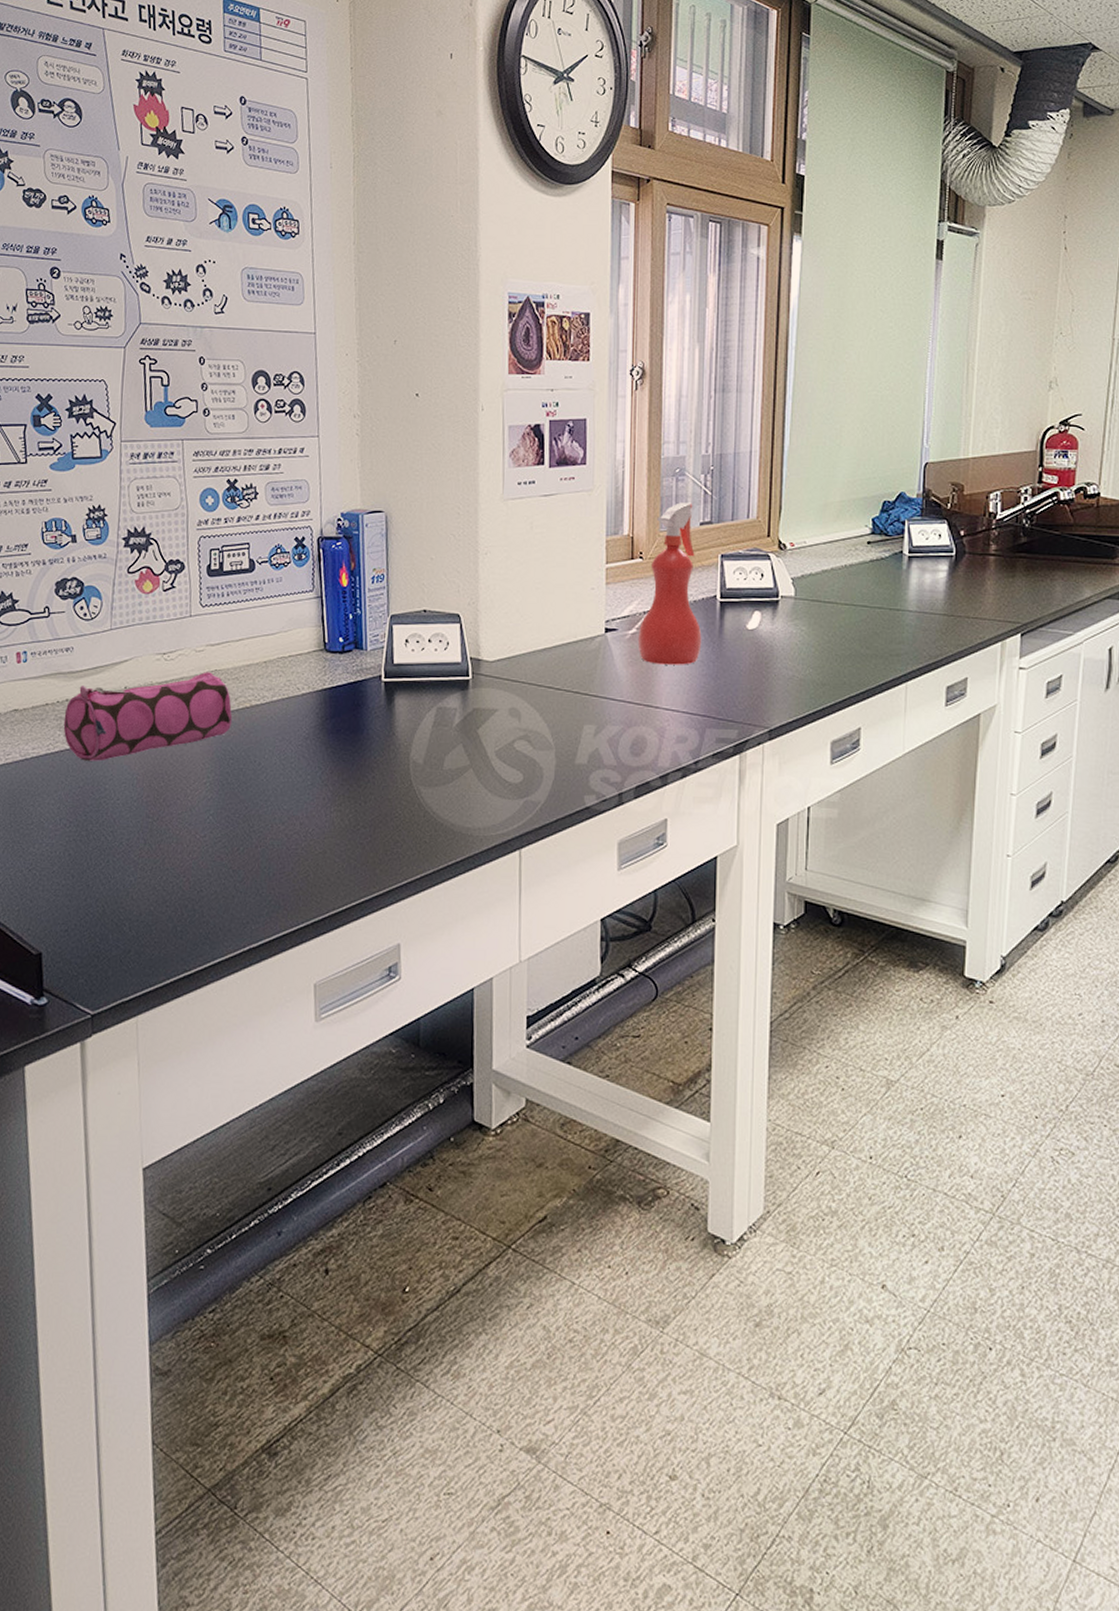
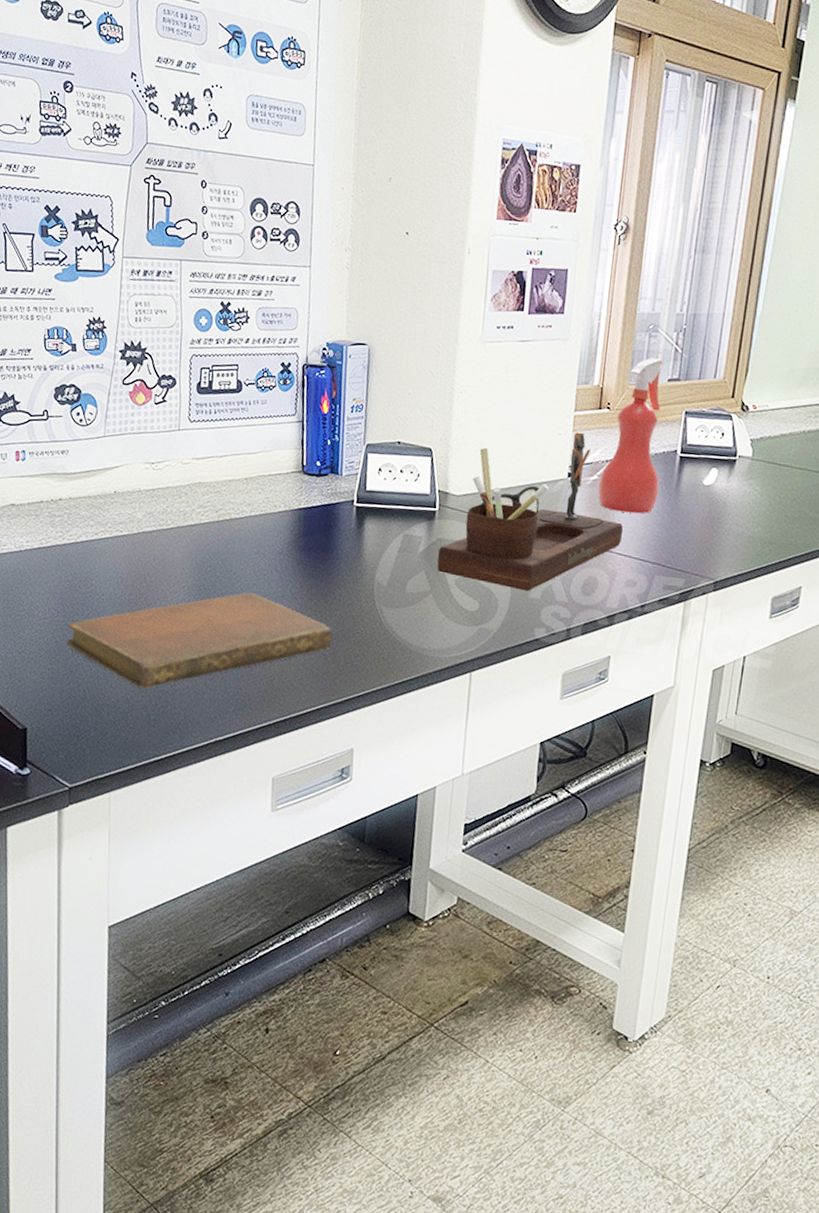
pencil case: present [63,672,233,761] -> none [56,483,213,559]
notebook: none [81,783,370,898] -> present [66,592,333,689]
desk organizer: none [475,585,667,757] -> present [437,432,623,591]

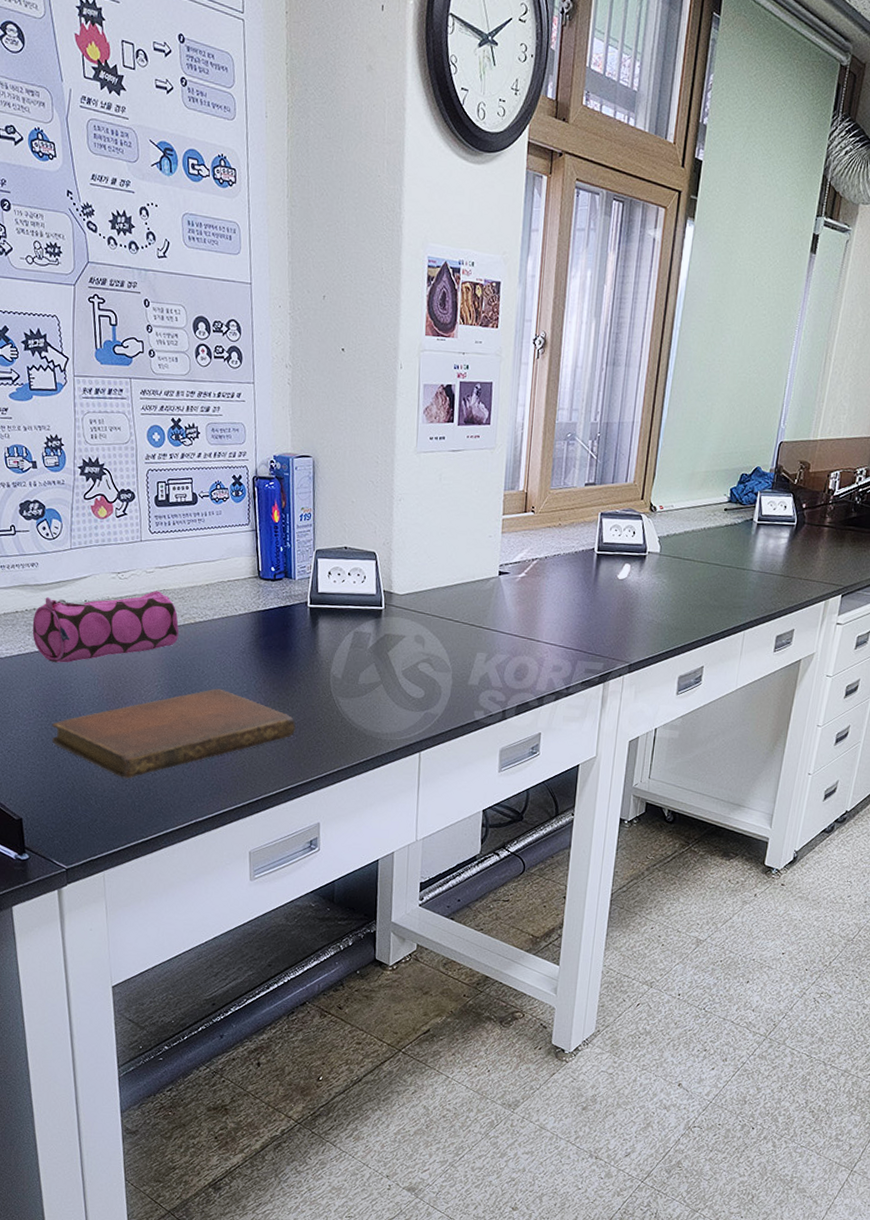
pencil case: none [56,483,213,559] -> present [32,591,179,663]
desk organizer: present [437,432,623,591] -> none [386,534,549,679]
spray bottle: present [598,358,663,514] -> none [525,464,580,607]

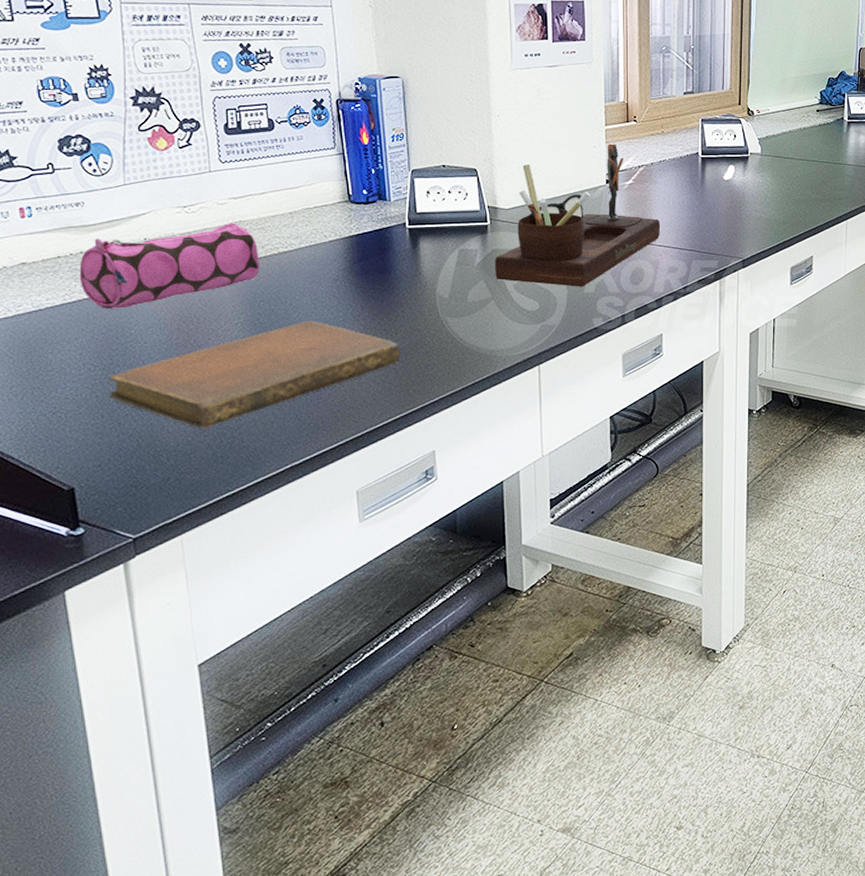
desk organizer: none [386,534,549,679] -> present [495,143,660,287]

